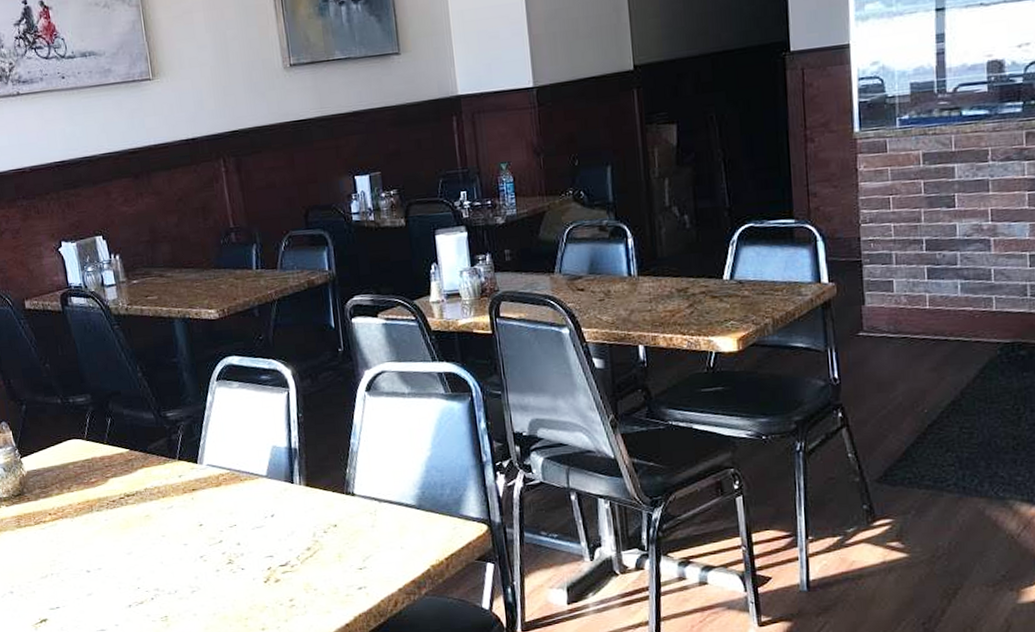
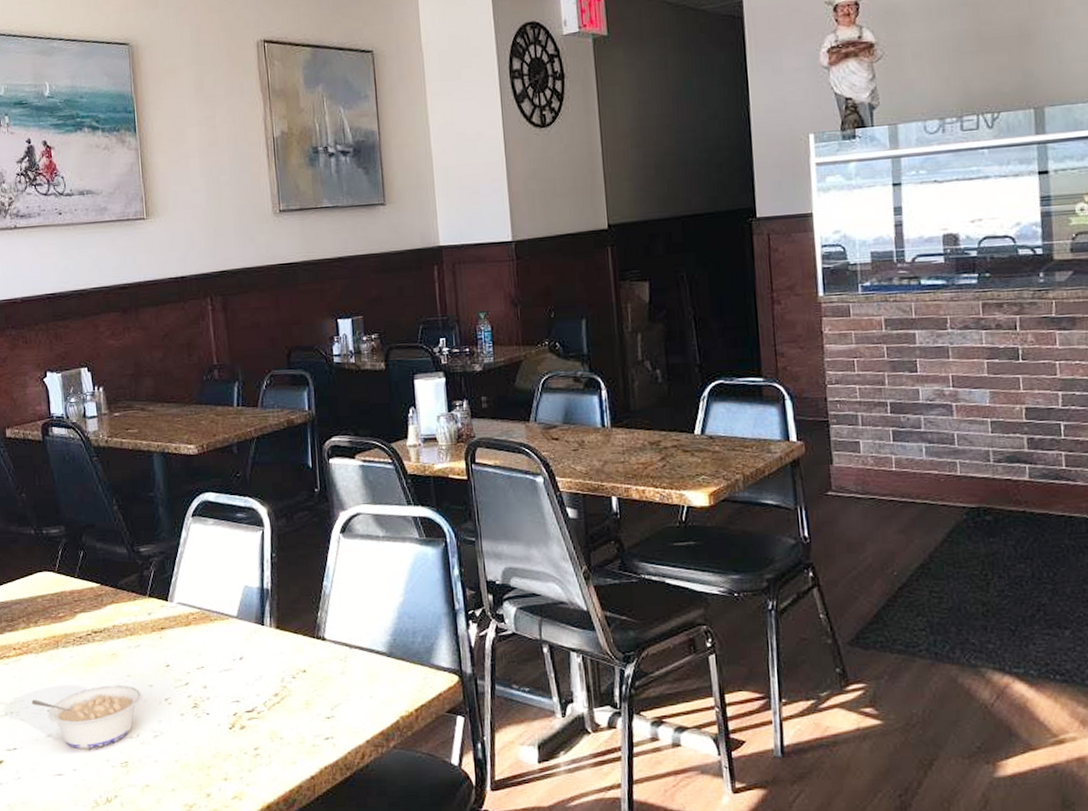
legume: none [70,544,178,606] -> present [32,684,142,748]

